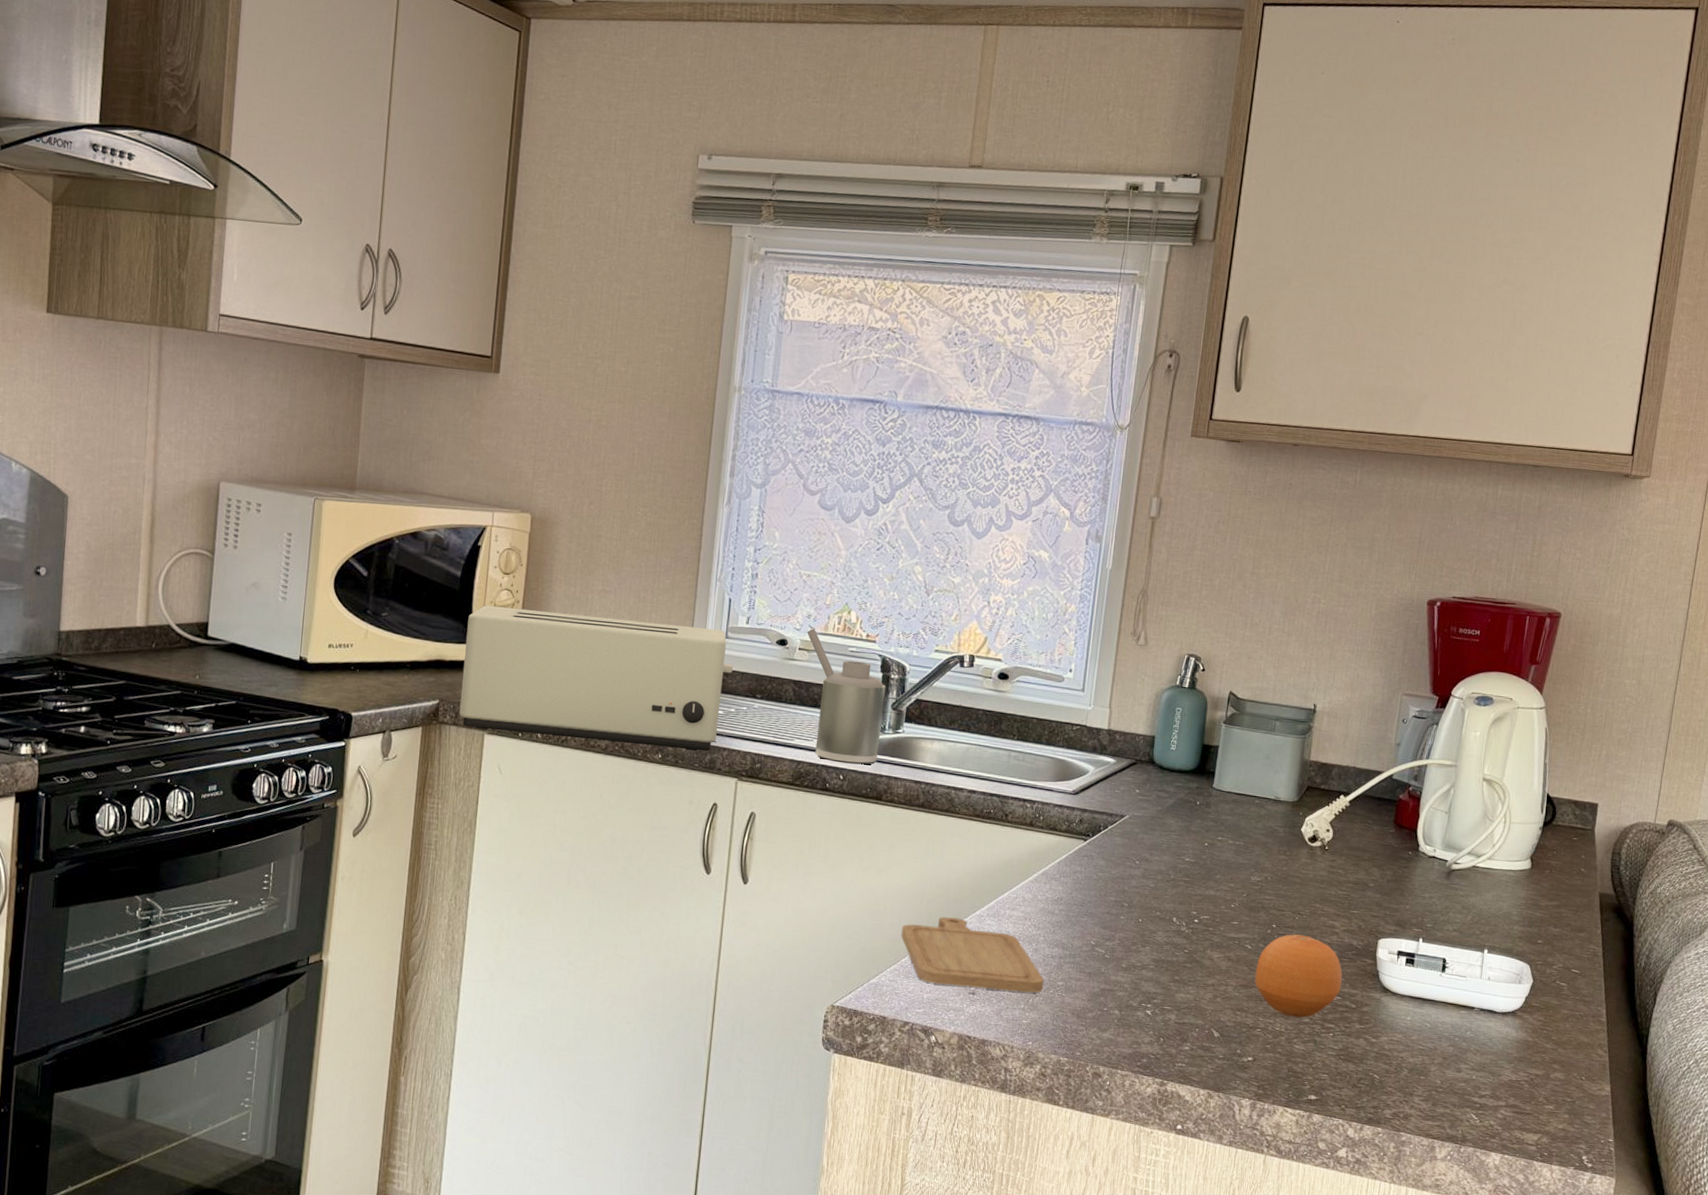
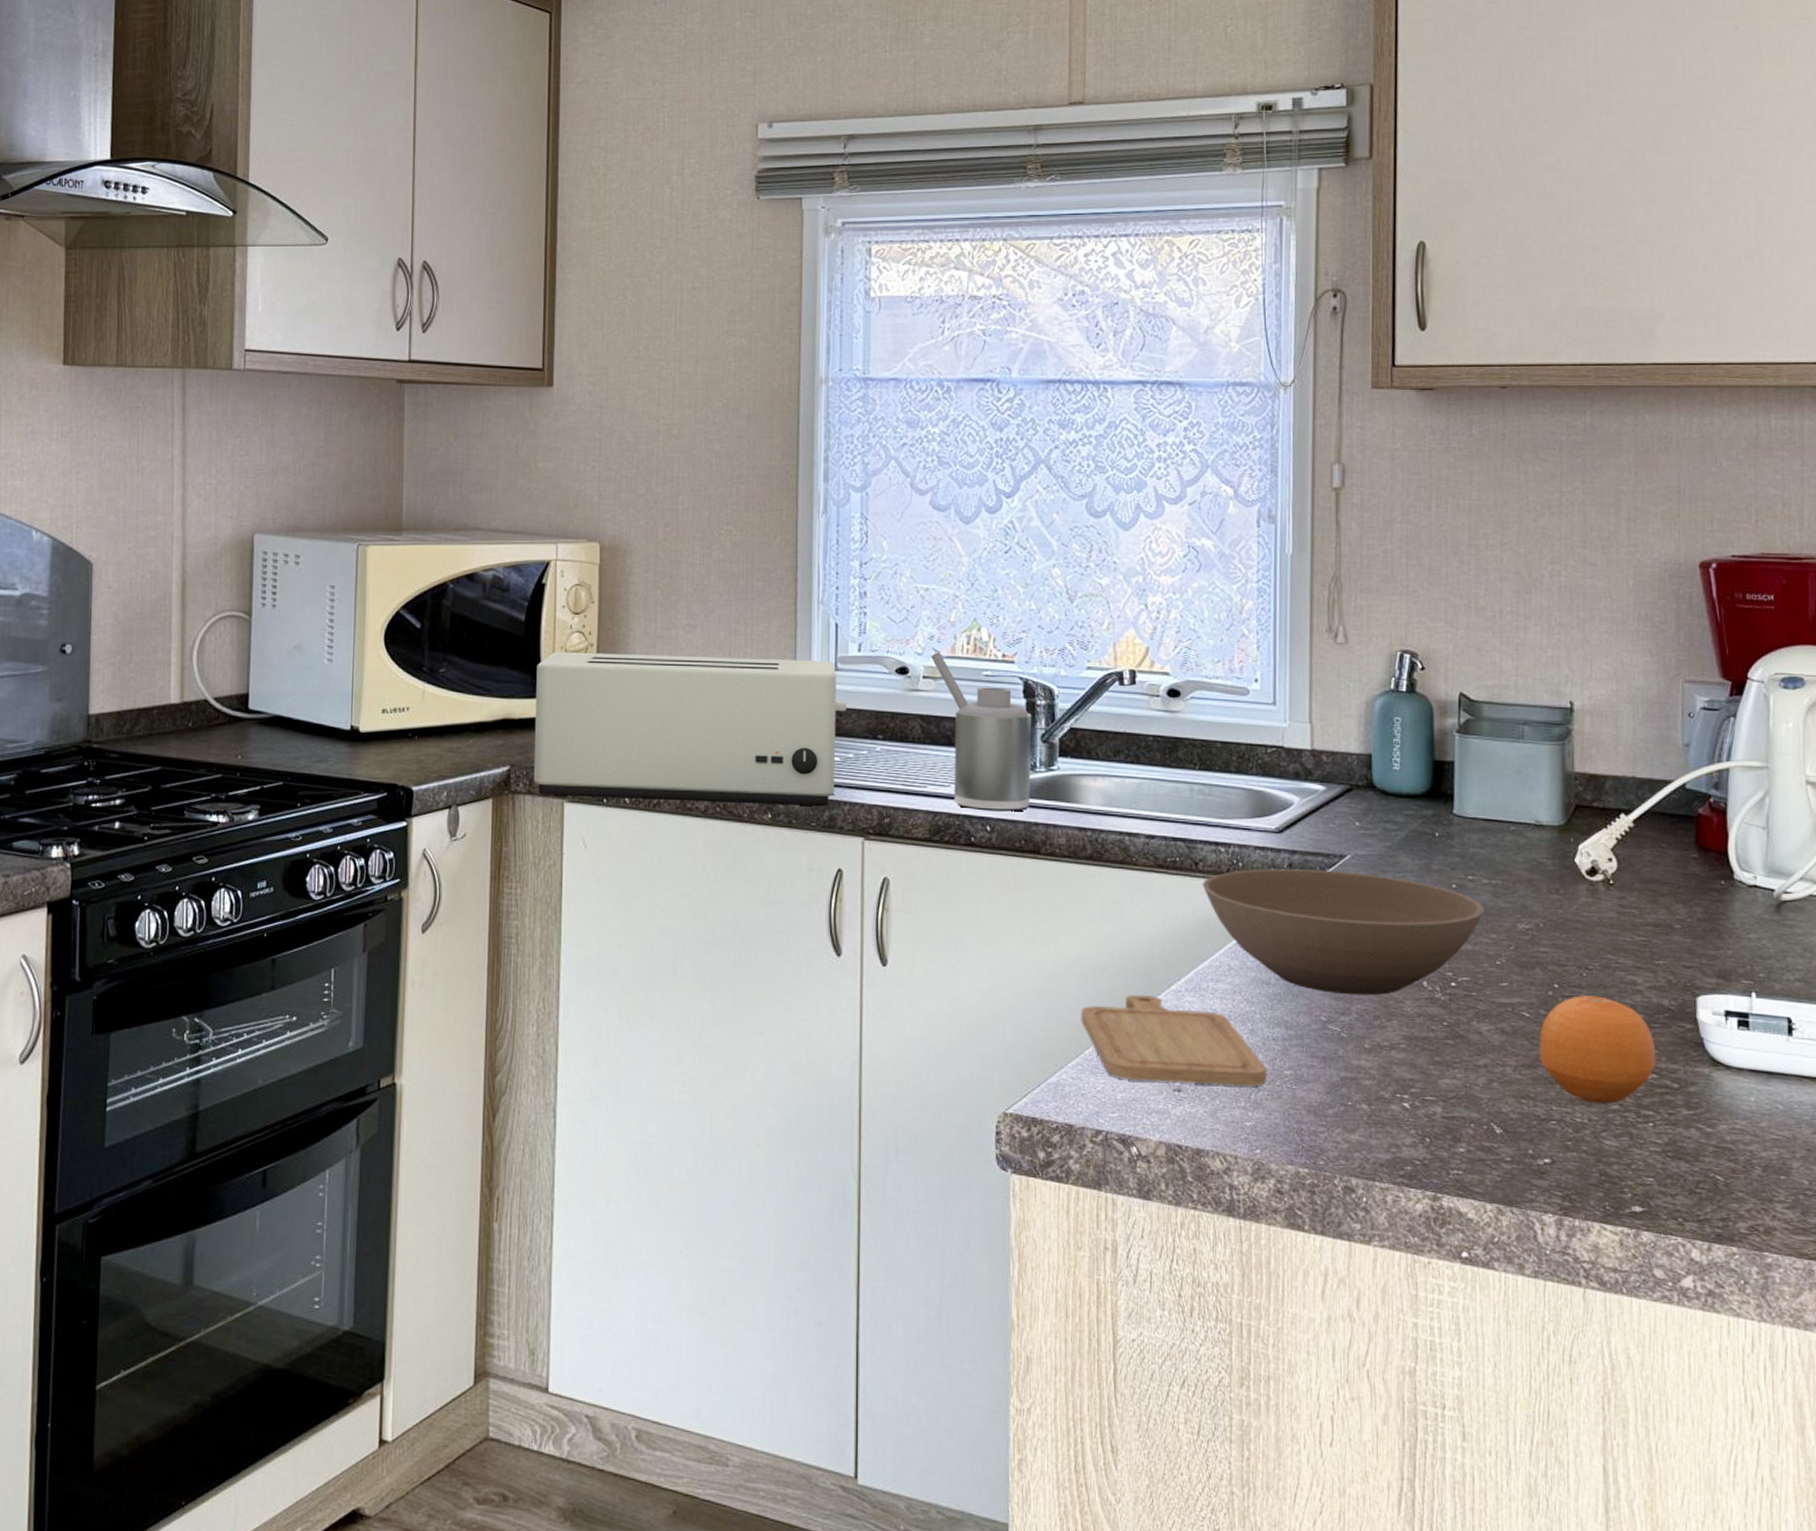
bowl: none [1009,822,1228,927] -> present [1202,868,1485,996]

